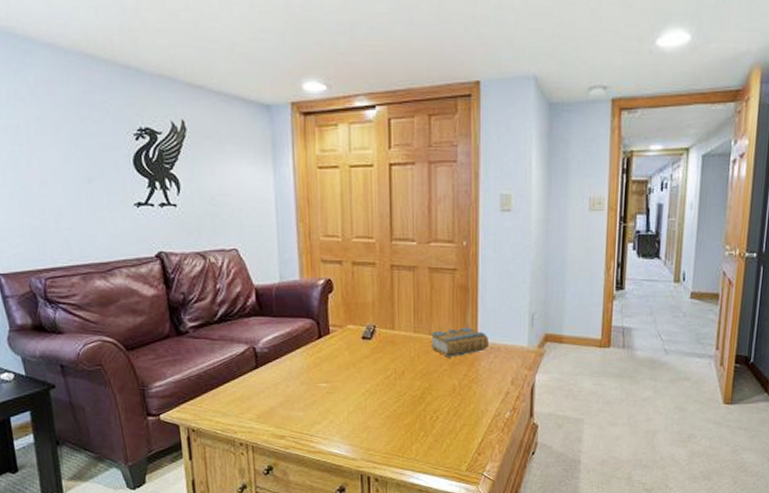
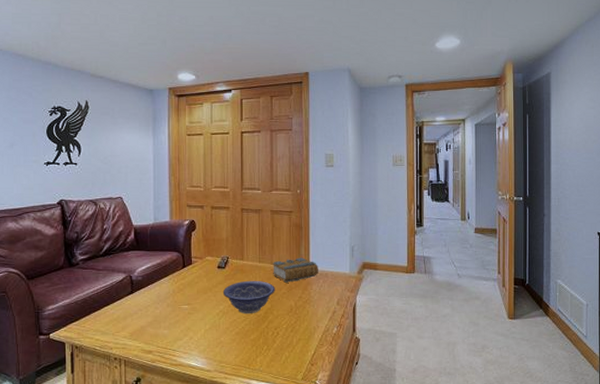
decorative bowl: none [369,354,434,395] -> present [222,280,275,314]

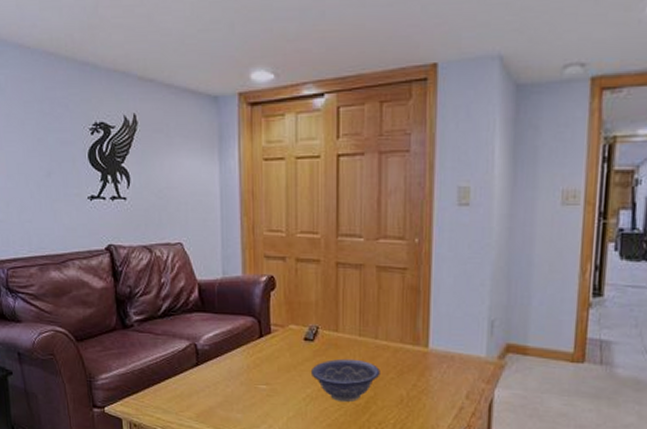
book: present [272,257,318,283] -> none [376,332,441,365]

